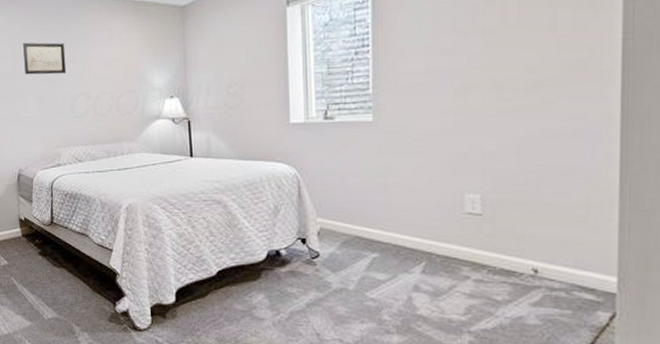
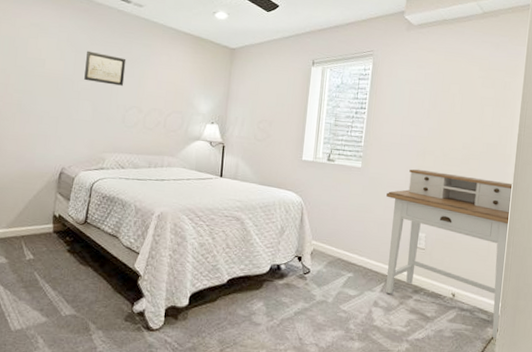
desk: none [414,110,621,327] -> present [386,169,513,340]

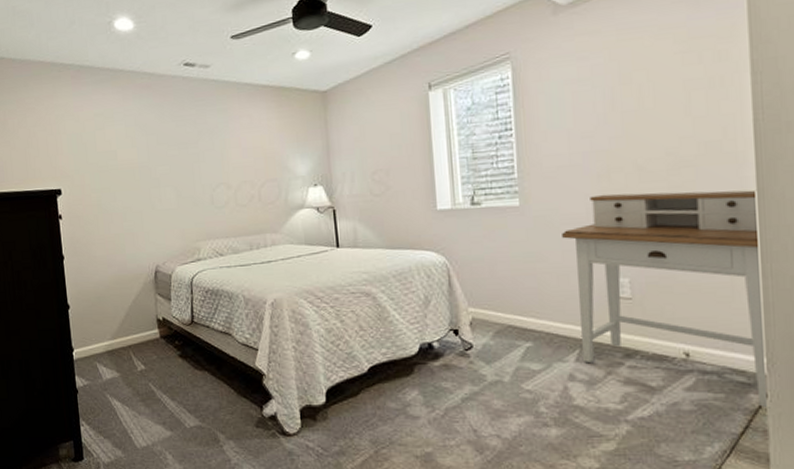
wall art: present [84,50,127,86] -> none [158,130,205,165]

